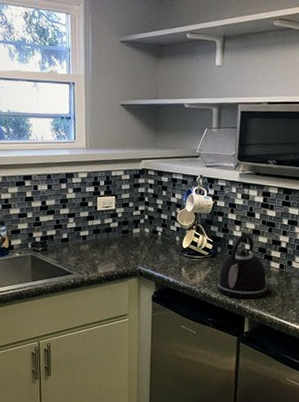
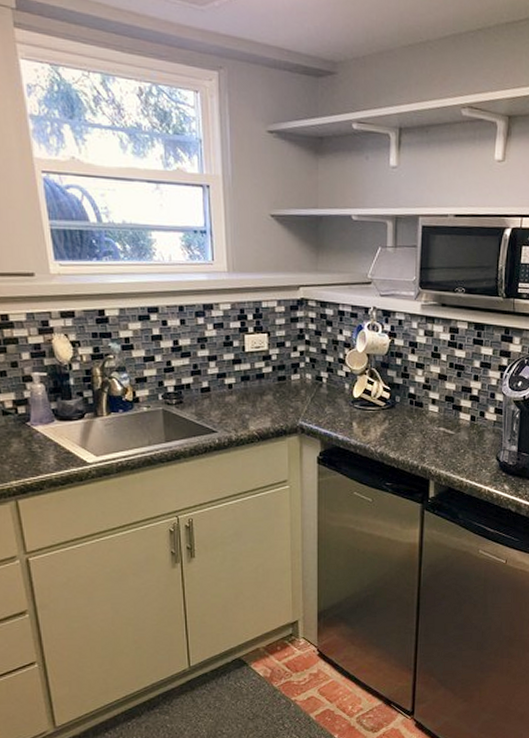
kettle: present [217,234,267,299] -> none [396,379,456,458]

